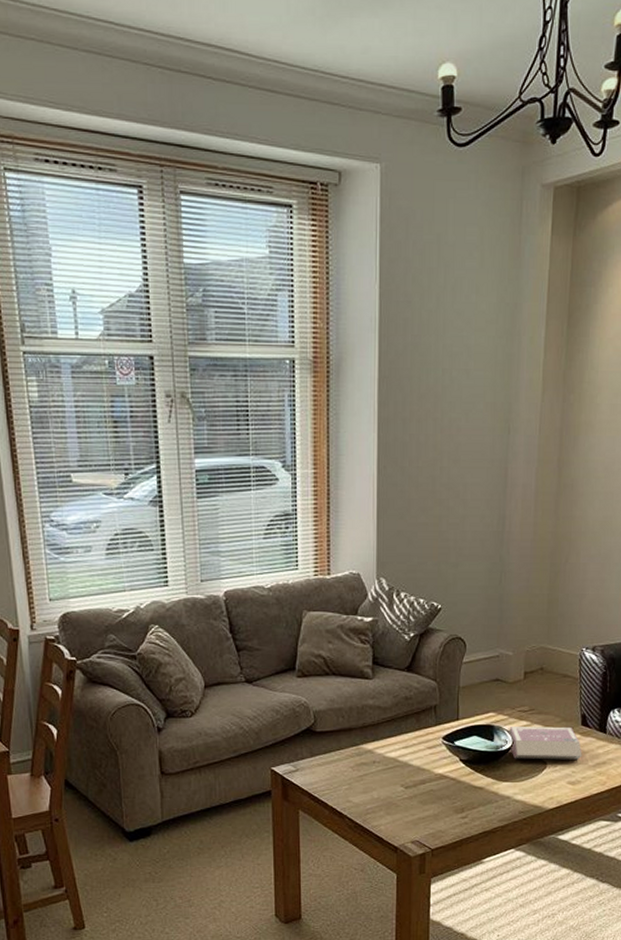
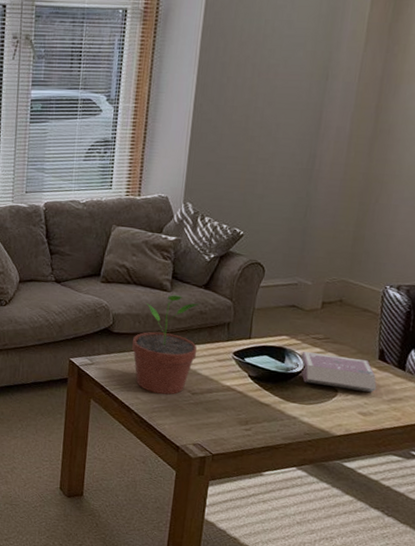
potted plant: none [338,682,406,793] -> present [132,295,200,395]

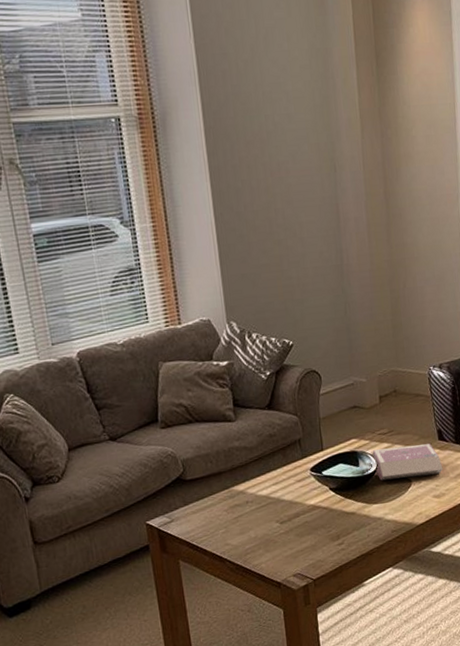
potted plant: present [132,295,200,395] -> none [208,423,277,534]

